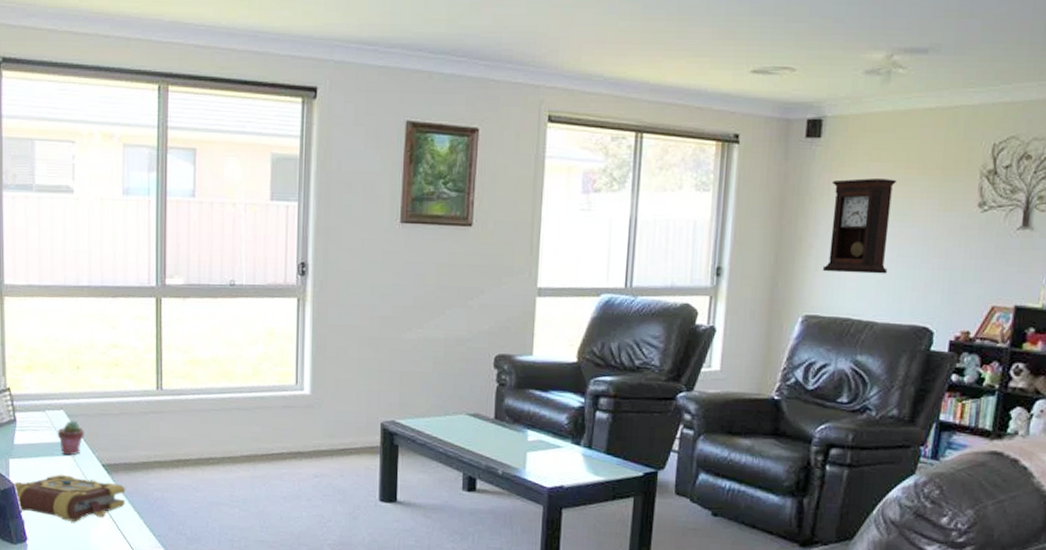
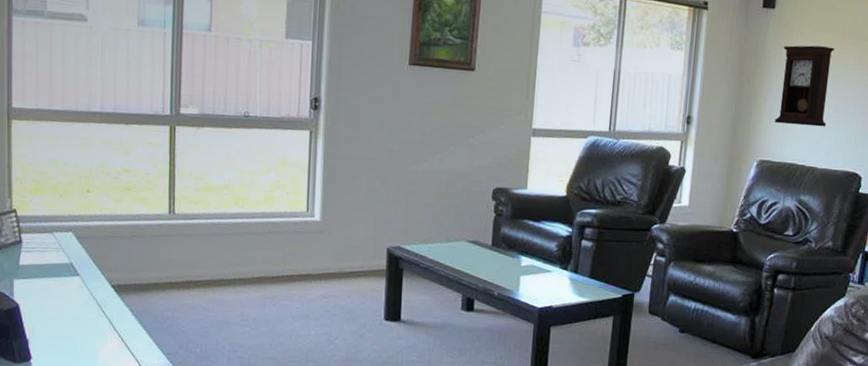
book: present [12,474,125,522] -> none [16,294,135,341]
potted succulent: present [57,420,84,456] -> none [65,242,93,277]

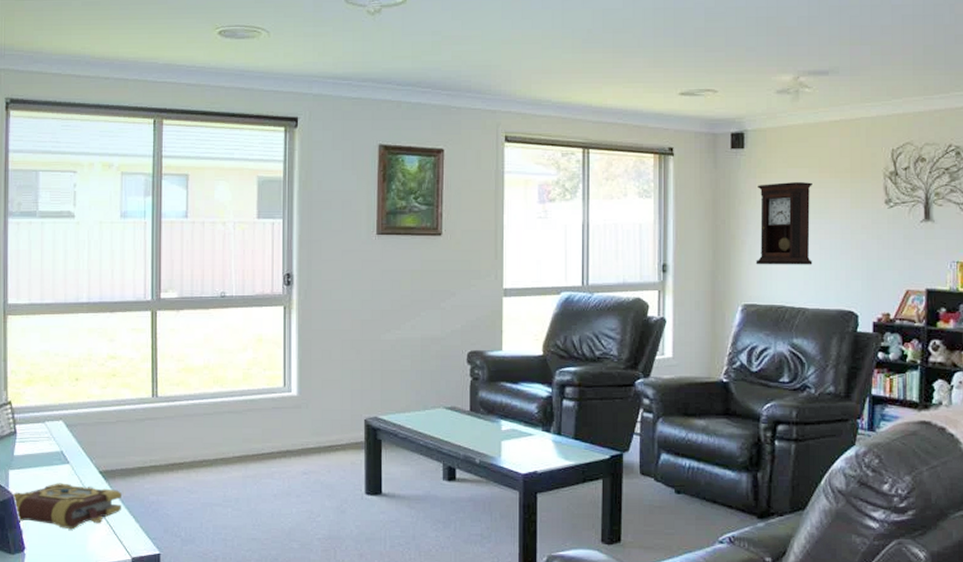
book: none [16,294,135,341] -> present [11,483,121,529]

